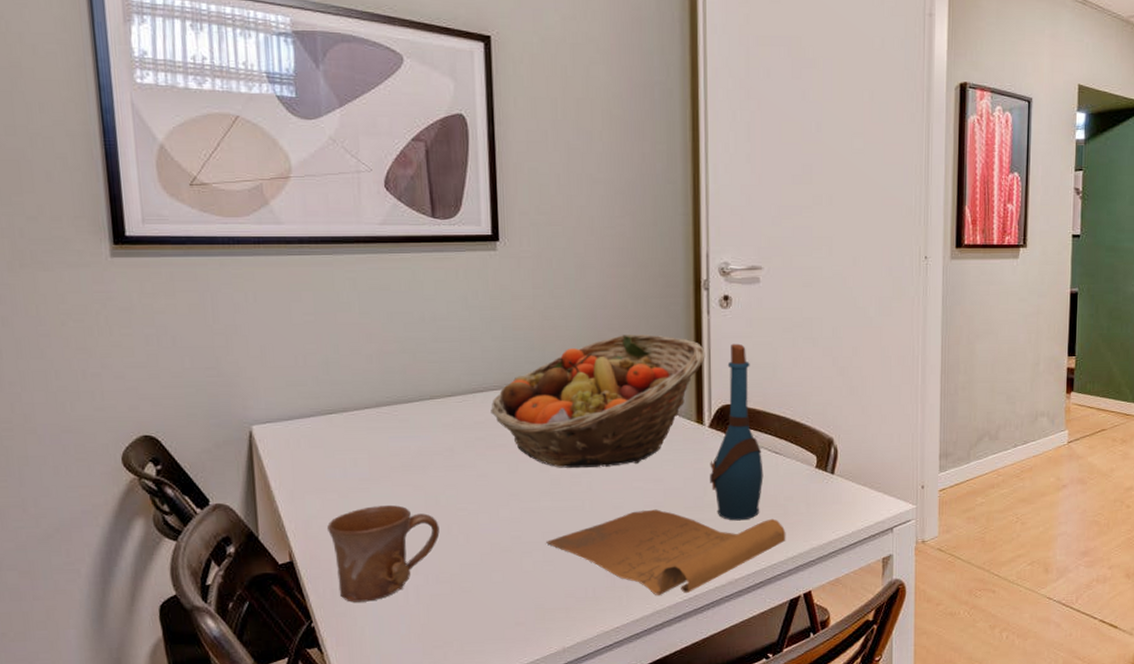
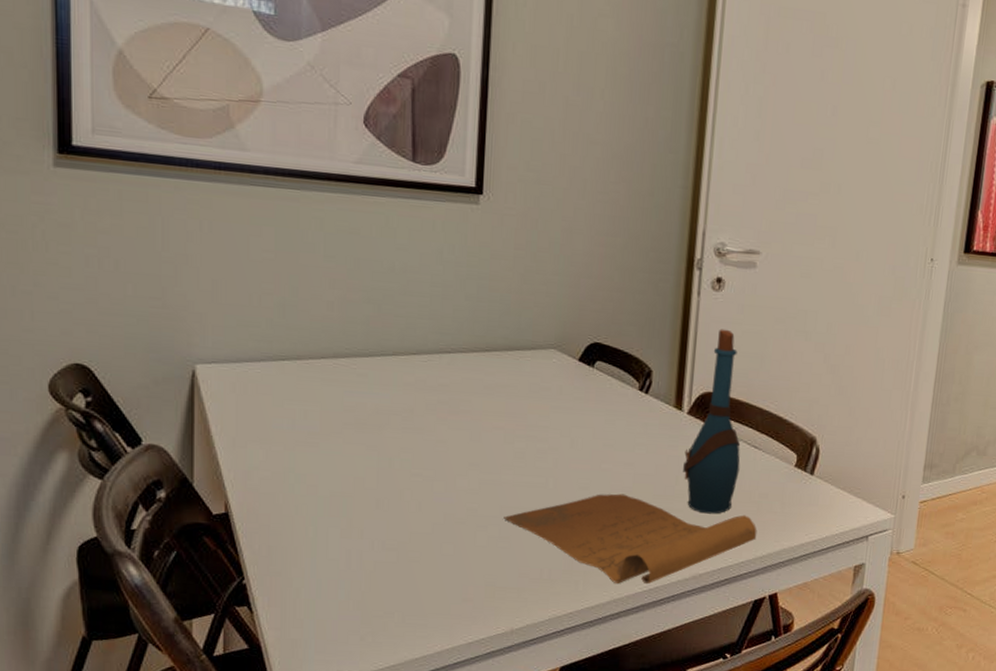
mug: present [327,504,440,602] -> none [269,462,391,563]
fruit basket: present [491,335,705,468] -> none [457,308,692,445]

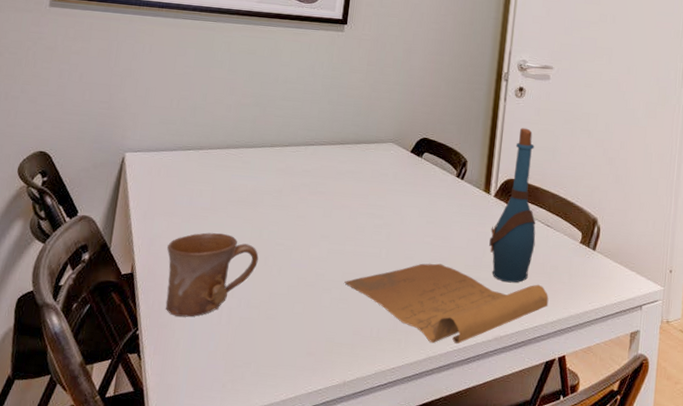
mug: none [269,462,391,563] -> present [165,232,259,317]

